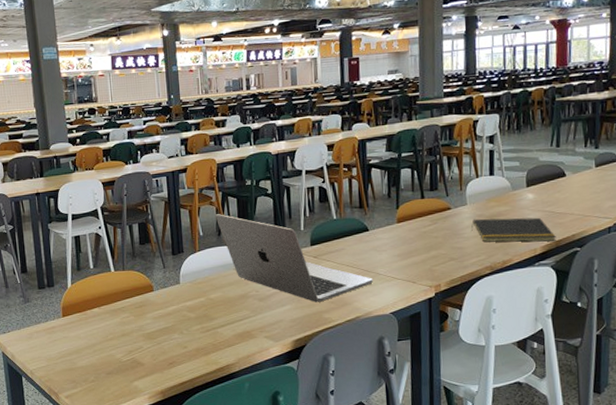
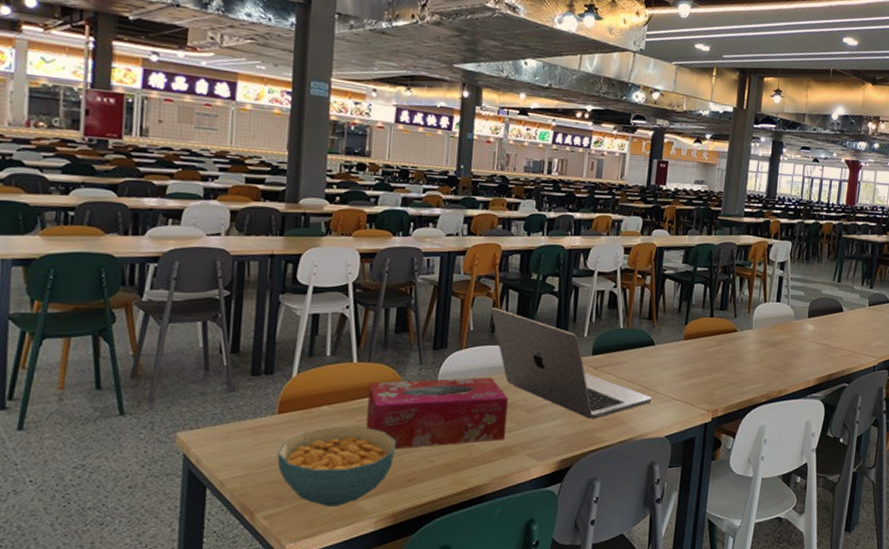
cereal bowl: none [67,322,155,387] -> present [277,426,396,506]
tissue box: none [126,273,244,339] -> present [365,377,509,450]
notepad: present [471,217,556,243] -> none [754,344,828,374]

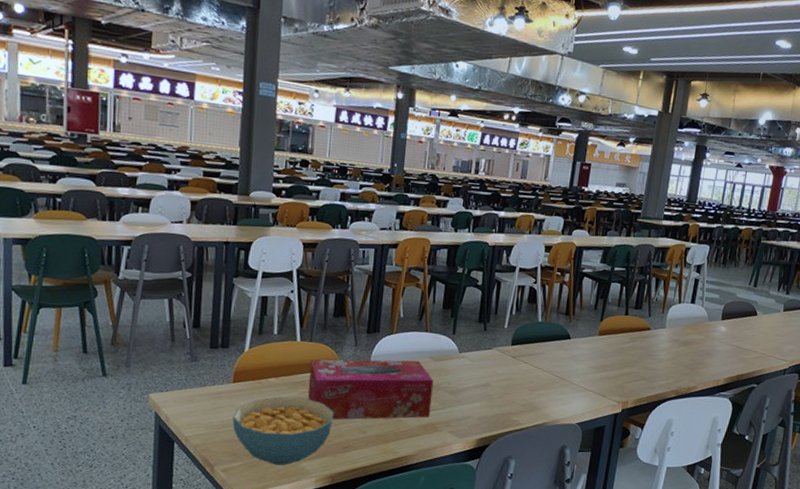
laptop: present [490,308,652,419] -> none [419,297,566,404]

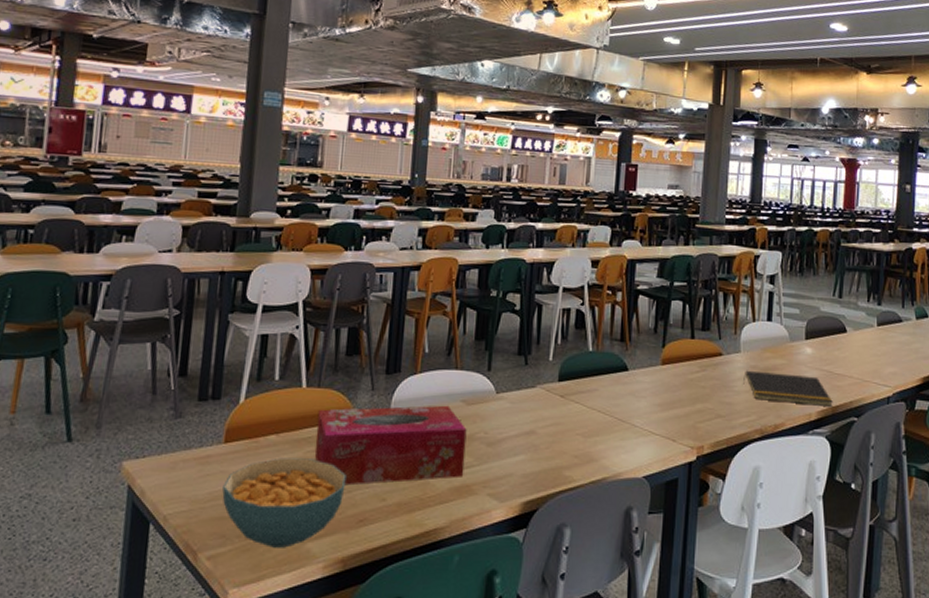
notepad: none [666,343,739,375] -> present [743,370,833,407]

